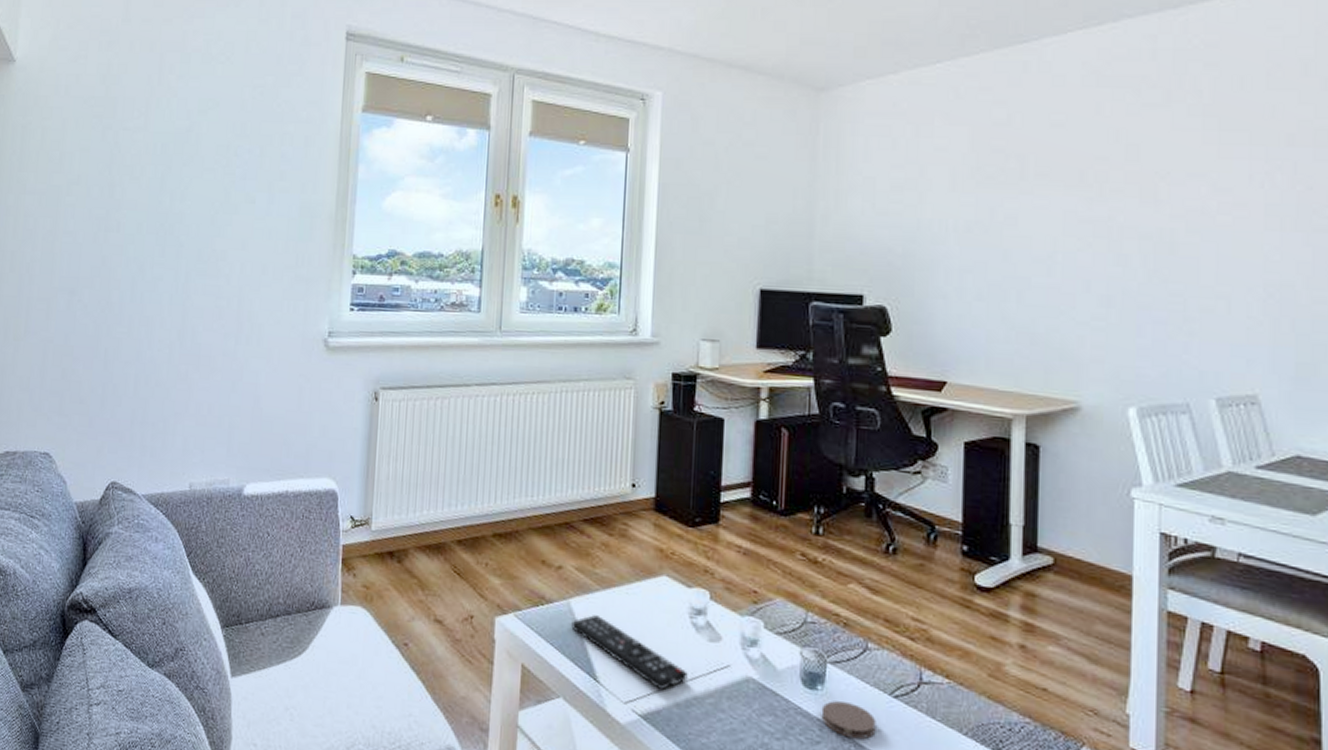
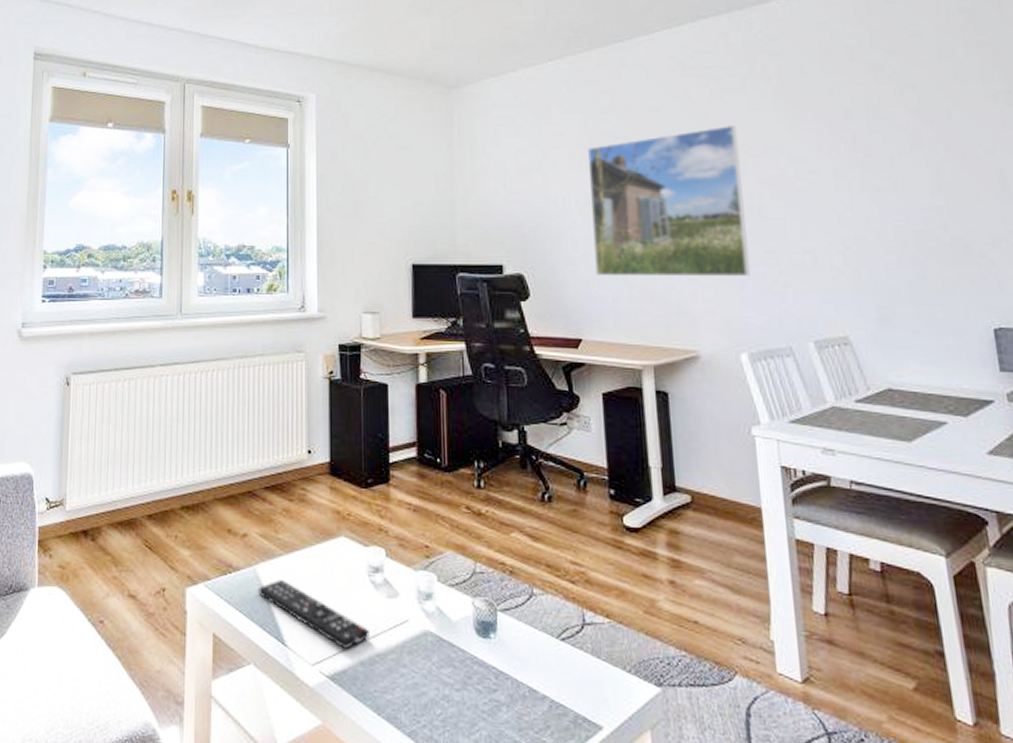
coaster: present [821,701,876,740] -> none [495,648,548,685]
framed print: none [968,147,1153,323] -> present [588,126,752,277]

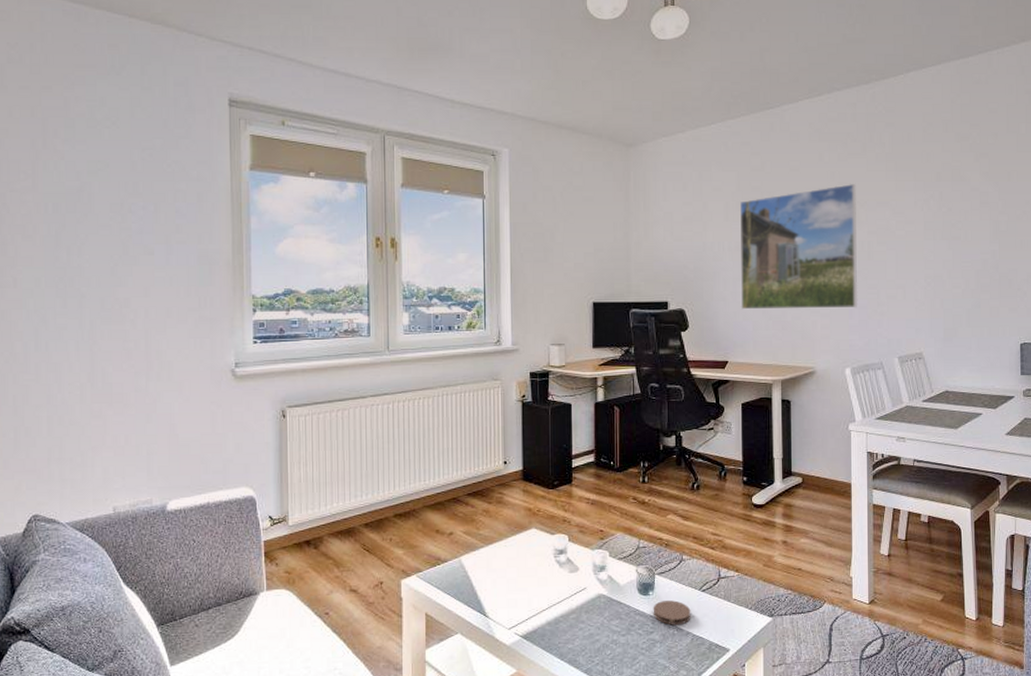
remote control: present [258,580,370,650] -> none [463,566,555,615]
coaster: none [495,648,548,685] -> present [653,600,691,625]

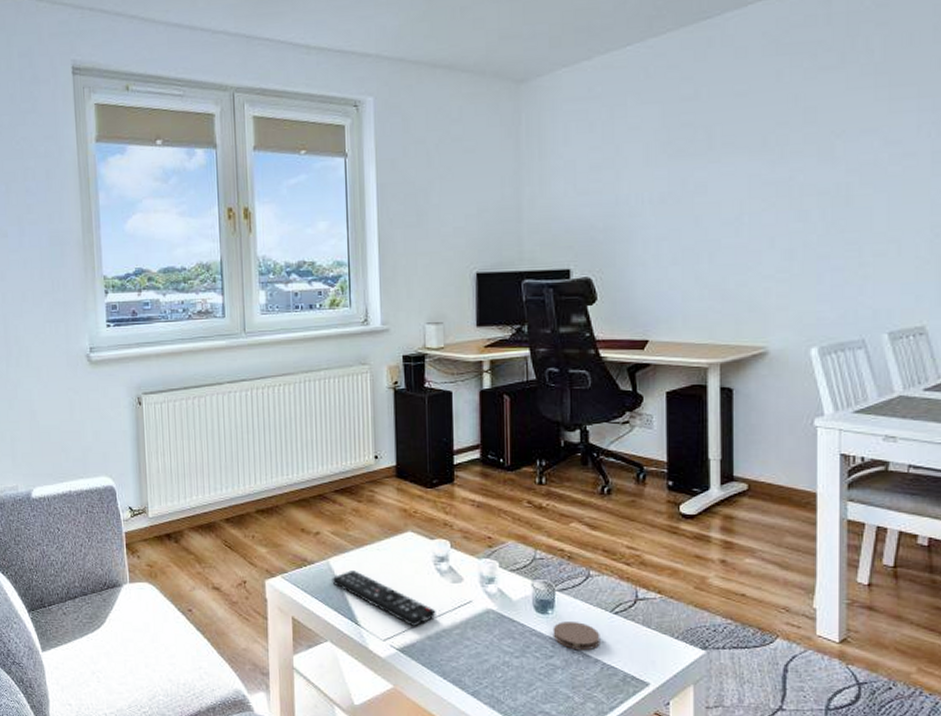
remote control: none [463,566,555,615] -> present [332,570,436,627]
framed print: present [740,184,858,310] -> none [665,108,831,277]

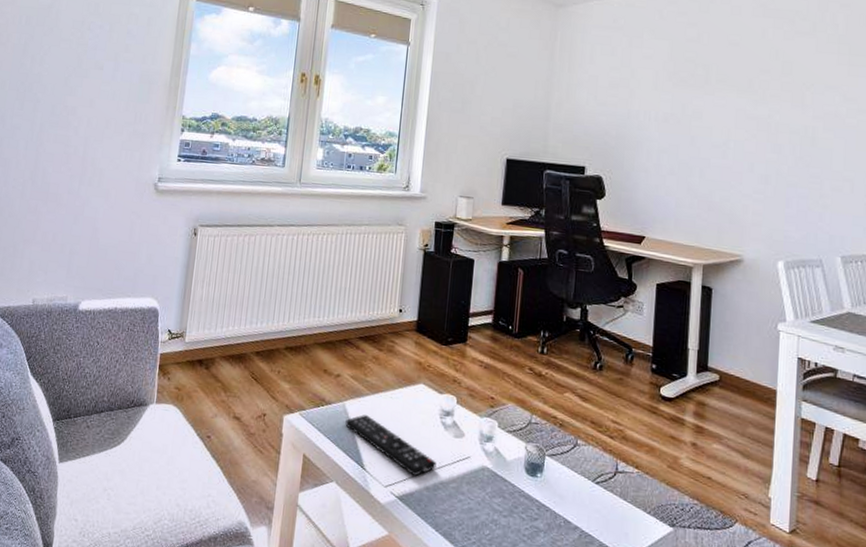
coaster: present [553,622,600,651] -> none [539,486,582,517]

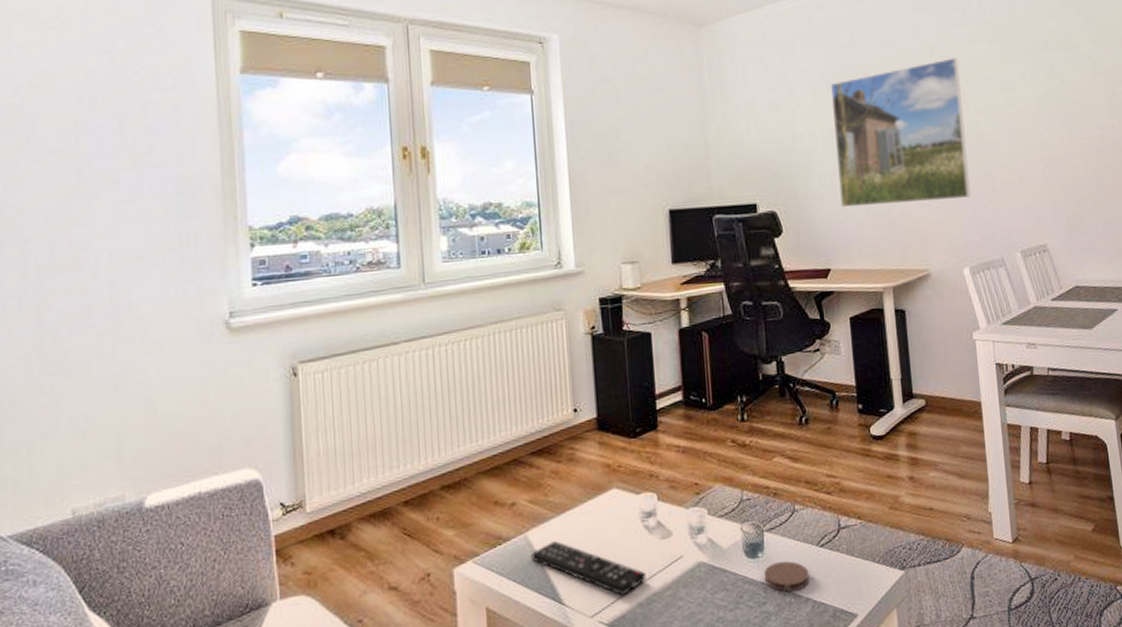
coaster: none [539,486,582,517] -> present [764,561,810,592]
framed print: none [663,64,802,197] -> present [831,58,972,208]

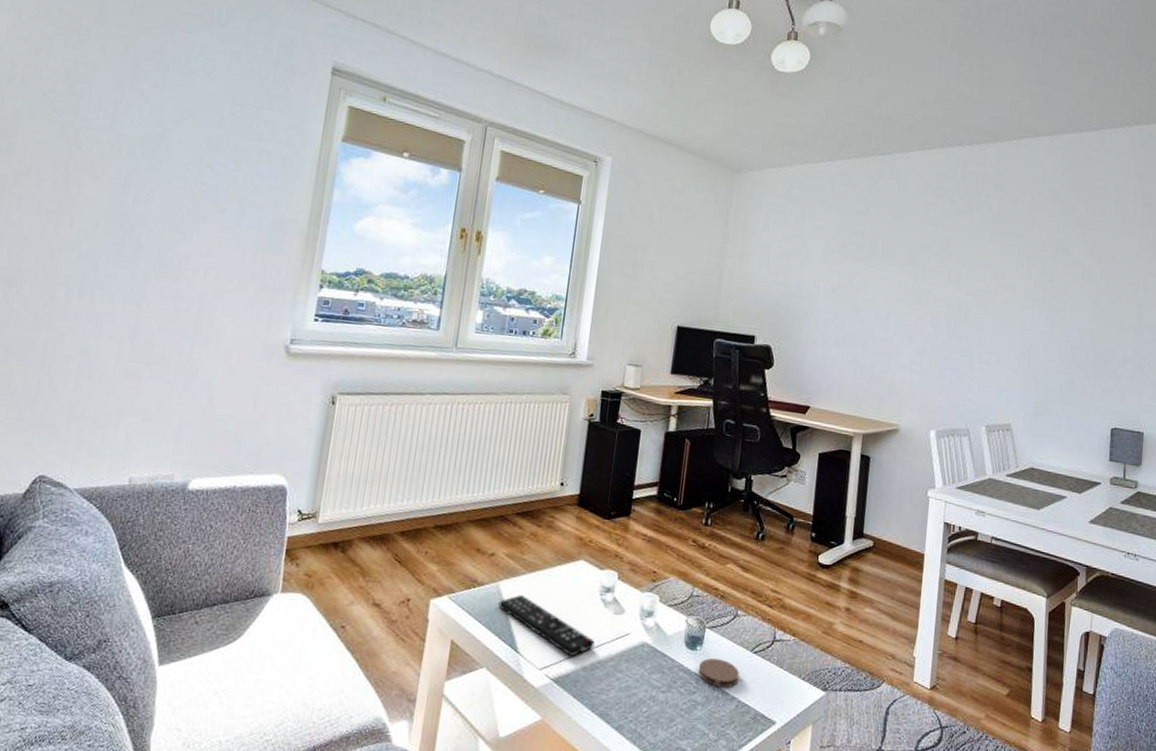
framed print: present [831,58,972,208] -> none [829,240,959,369]

